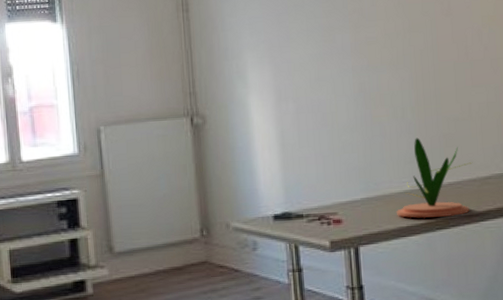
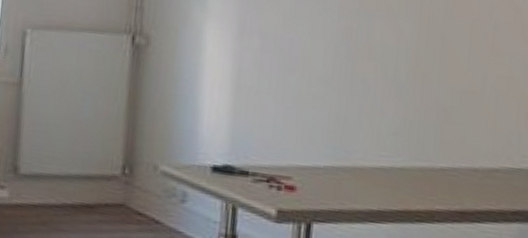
plant: present [397,137,473,218] -> none [367,105,478,209]

